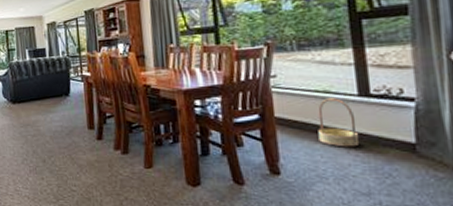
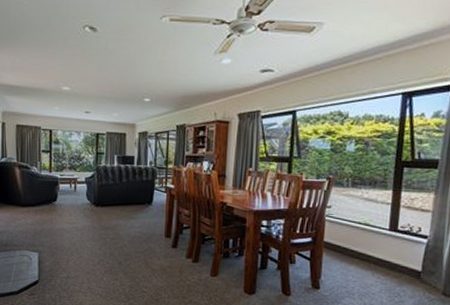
basket: present [318,98,360,147] -> none [353,230,384,271]

